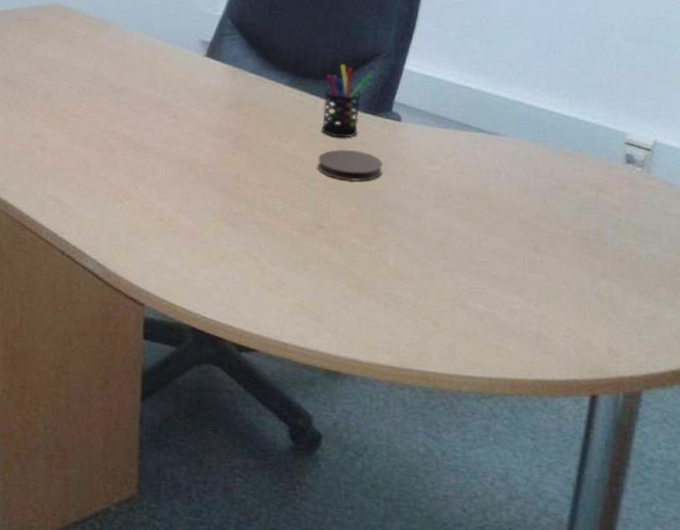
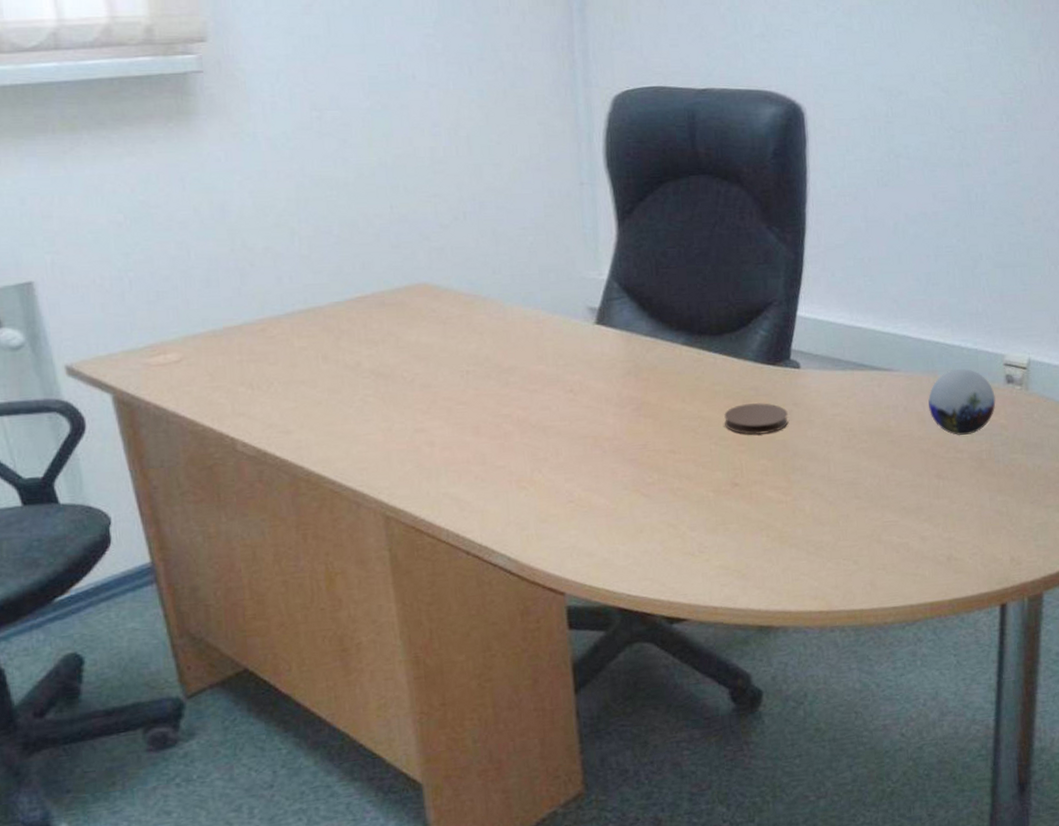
pen holder: present [322,64,372,138] -> none [721,317,767,393]
decorative orb: none [534,141,611,212] -> present [928,368,996,436]

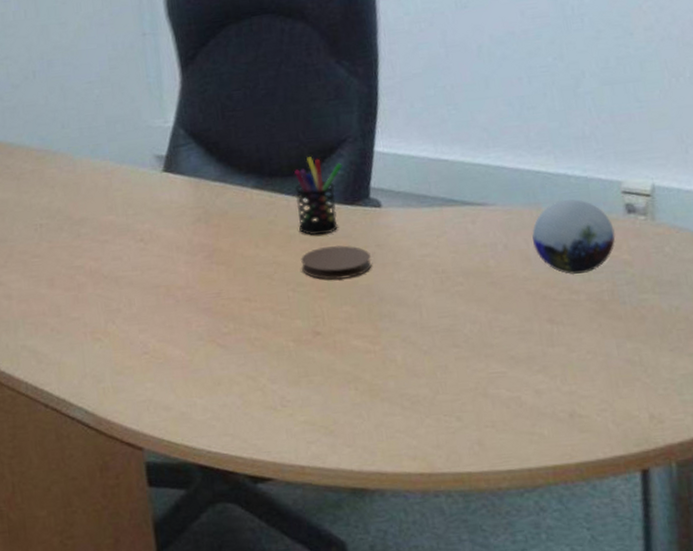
pen holder: none [721,317,767,393] -> present [294,157,343,236]

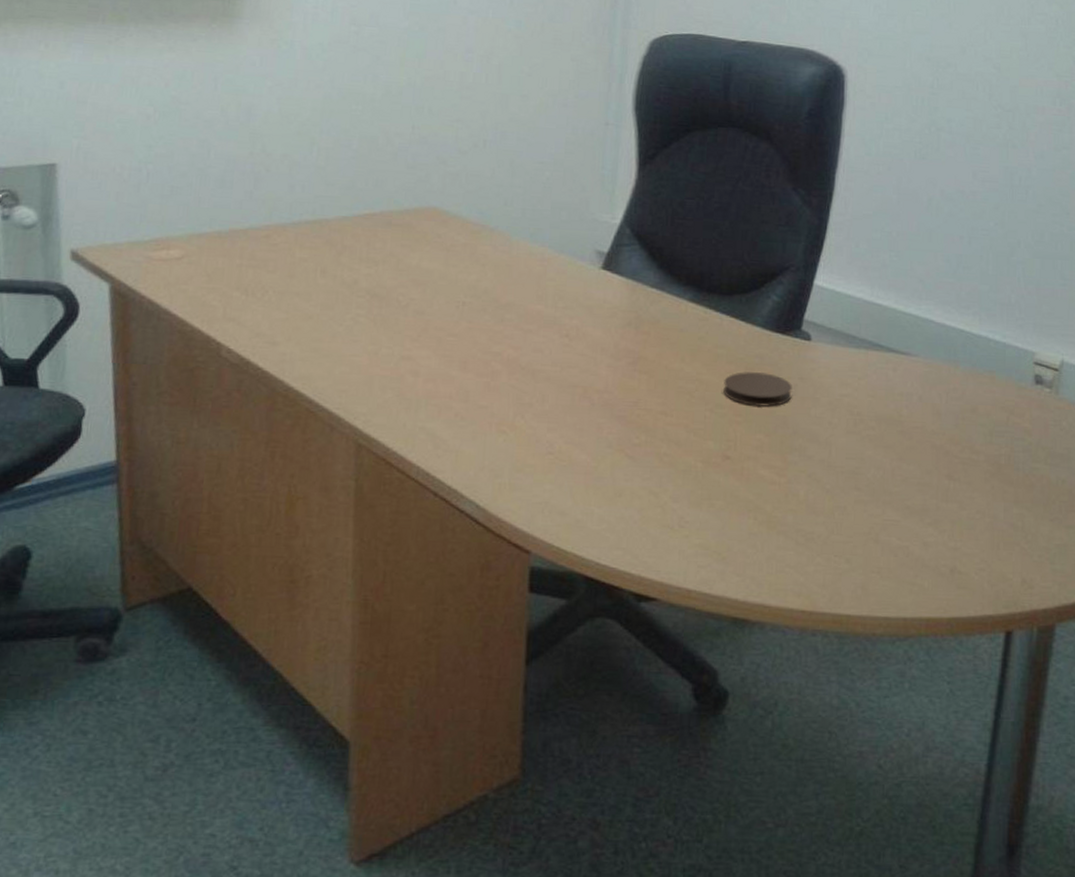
pen holder: present [294,157,343,236] -> none [728,279,781,359]
decorative orb: present [531,199,616,275] -> none [946,361,1021,436]

